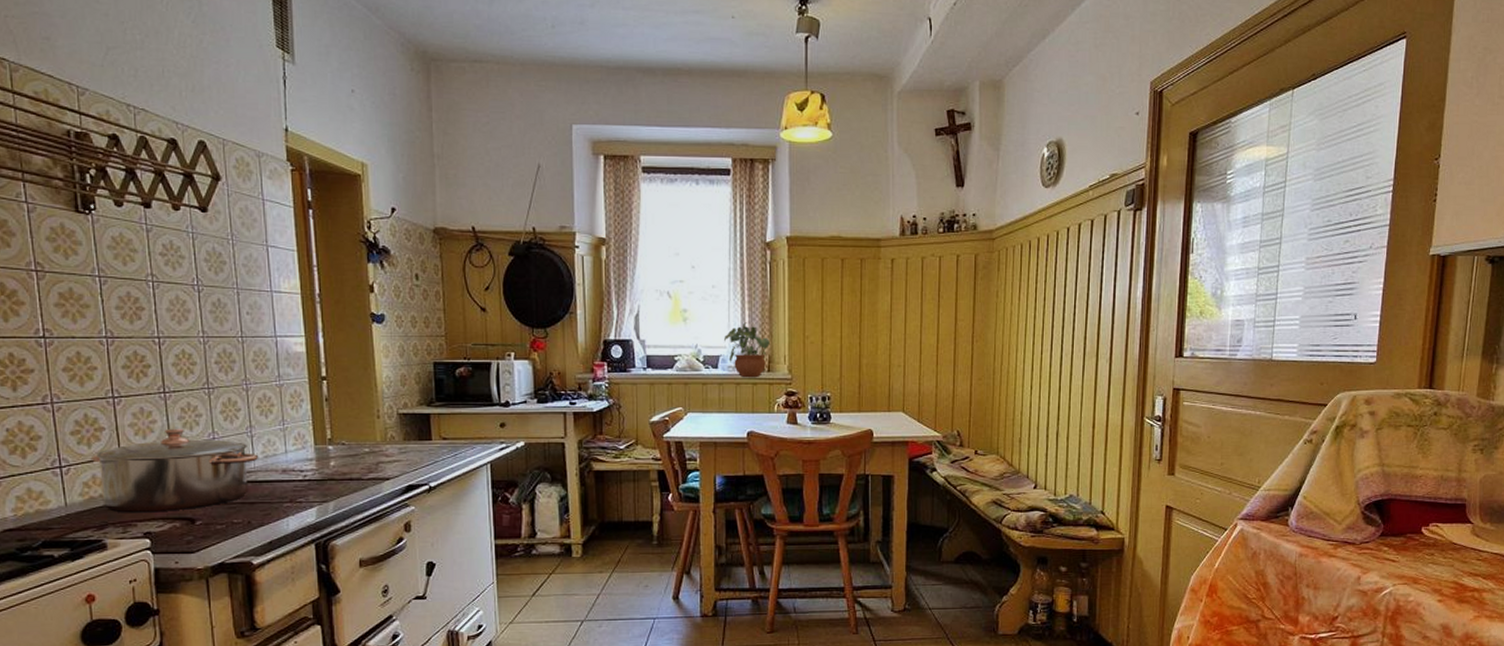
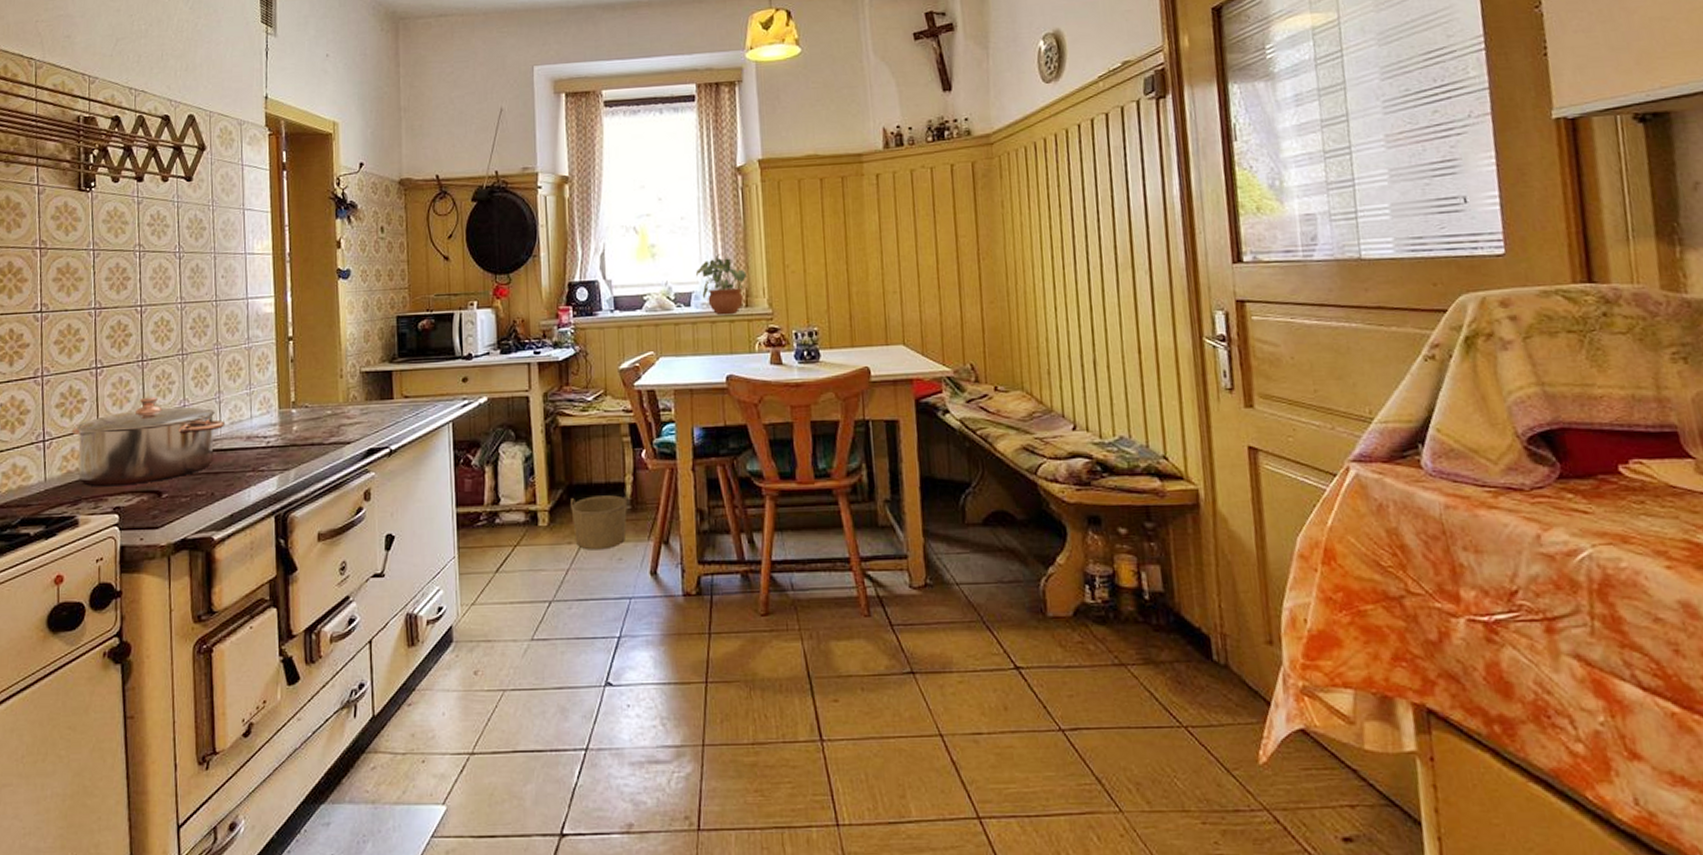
basket: none [602,532,655,578] -> present [571,495,628,550]

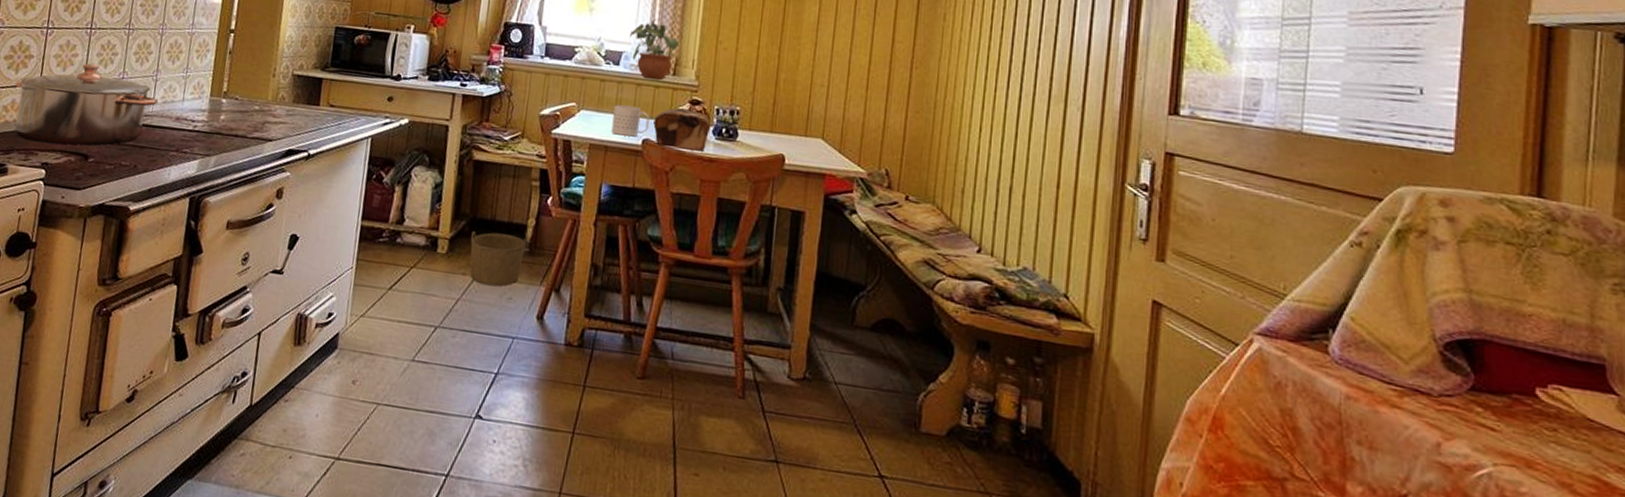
mug: none [693,344,731,376] -> present [611,104,650,137]
bread loaf: none [734,338,792,380] -> present [653,108,711,152]

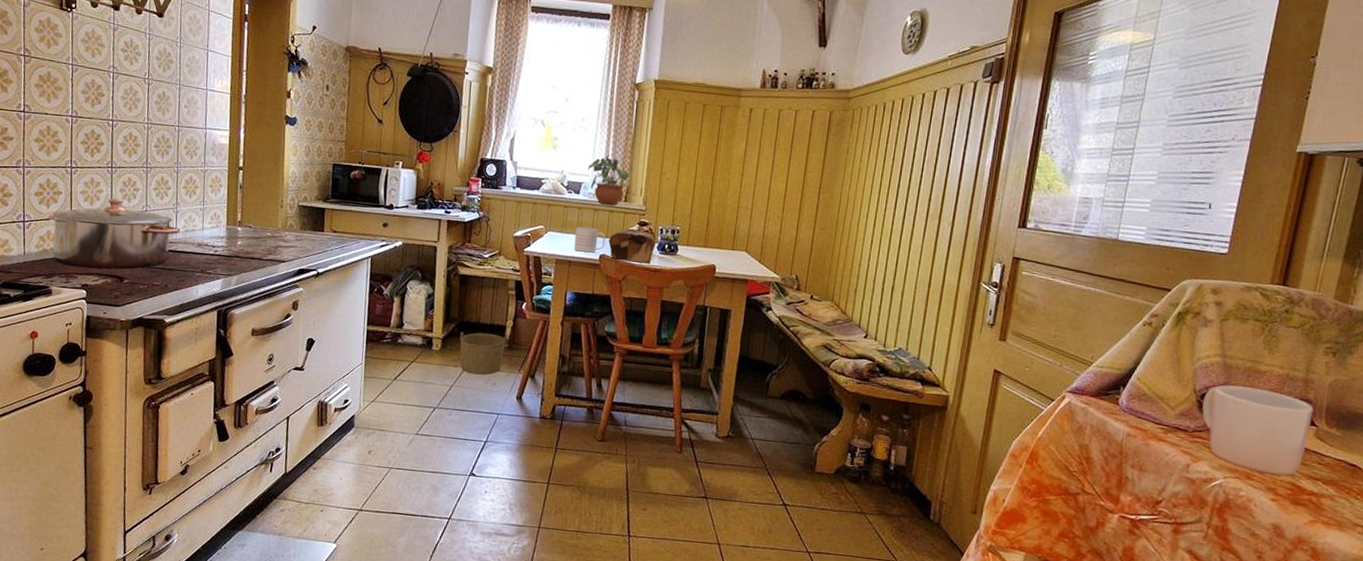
mug: none [1448,331,1610,466] -> present [1202,385,1314,476]

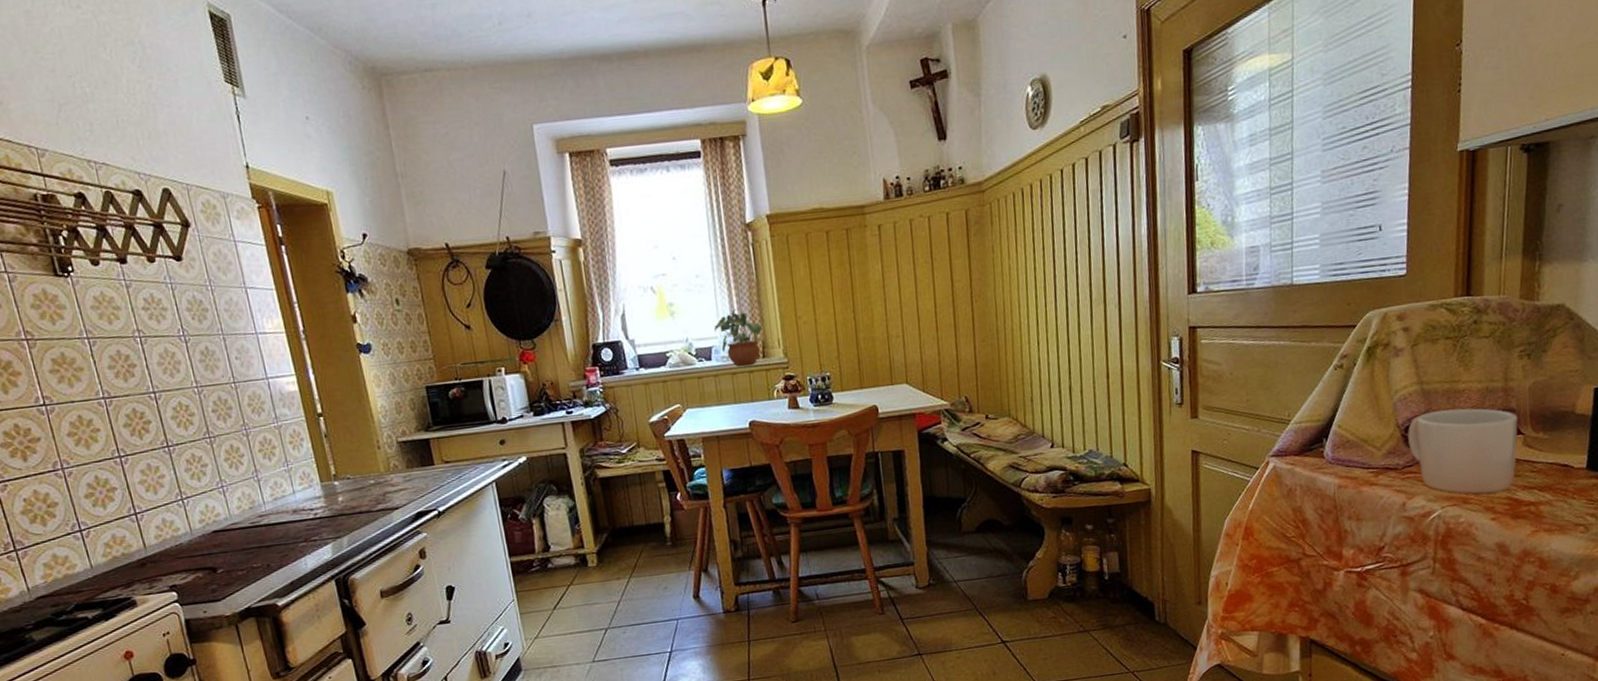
cooking pot: present [48,198,181,269] -> none [107,480,269,569]
basket: present [460,332,507,375] -> none [615,534,669,583]
mug: present [574,226,606,253] -> none [716,393,752,424]
bread loaf: present [609,229,656,264] -> none [755,385,808,425]

